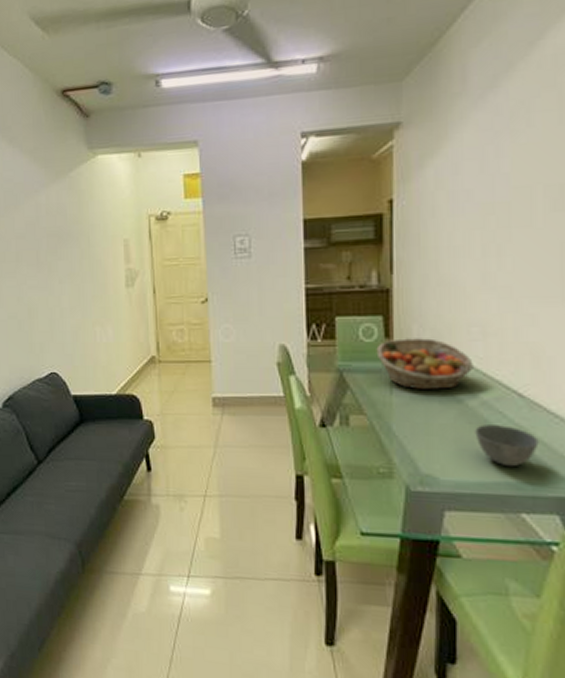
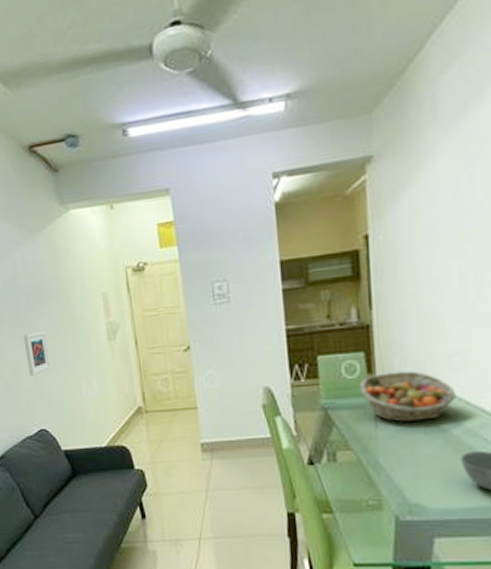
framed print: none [41,274,67,318] -> present [23,331,52,376]

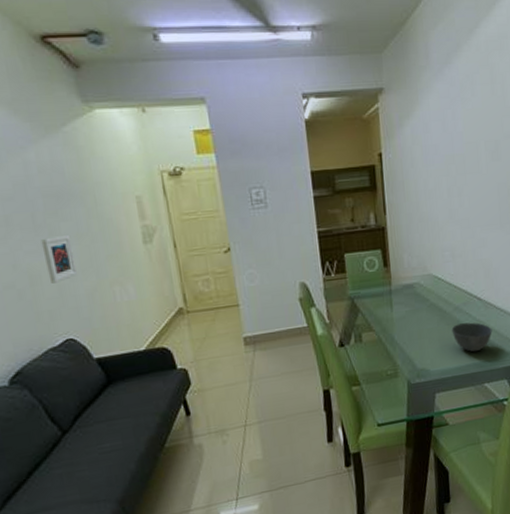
fruit basket: present [359,371,456,423] -> none [378,264,448,305]

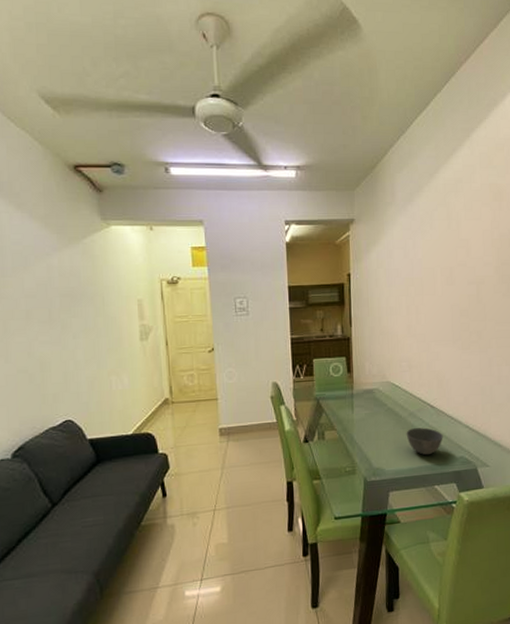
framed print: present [41,236,78,283] -> none [54,330,82,370]

